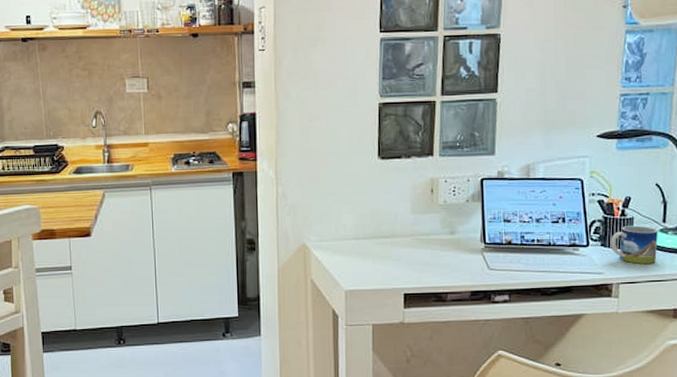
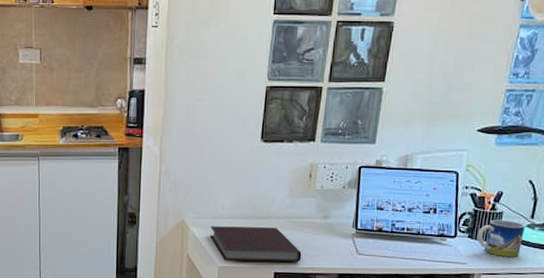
notebook: none [333,246,431,284] -> present [209,226,302,263]

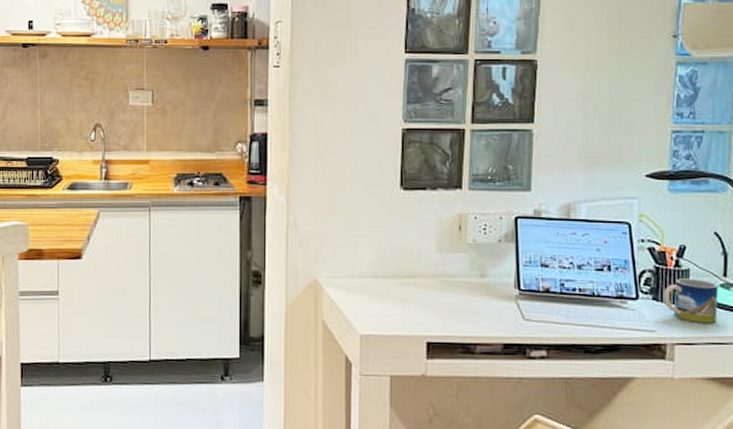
notebook: present [209,226,302,263] -> none [347,286,458,330]

